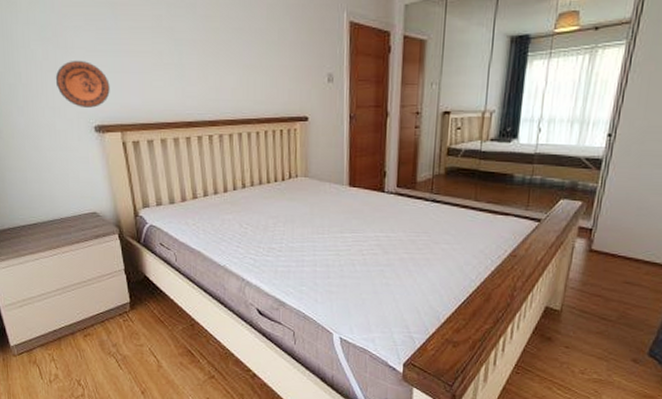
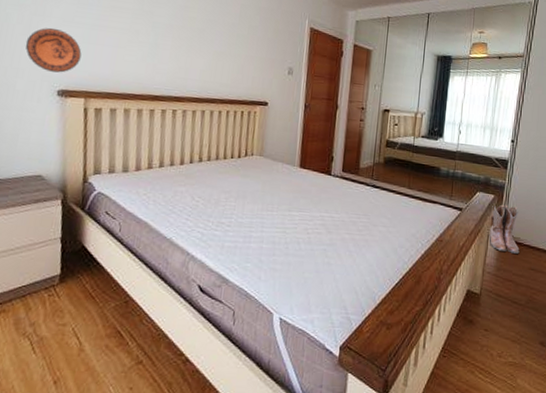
boots: none [573,211,614,266] -> present [489,203,520,254]

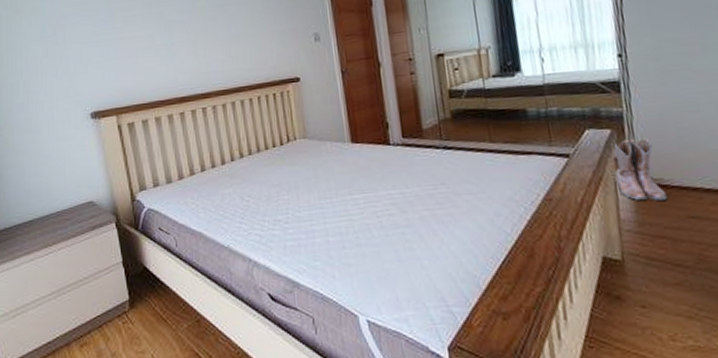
decorative plate: present [25,27,82,73] -> none [54,53,105,97]

